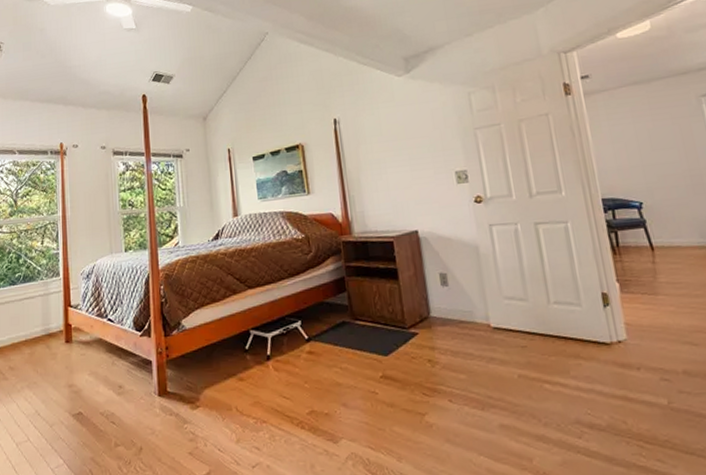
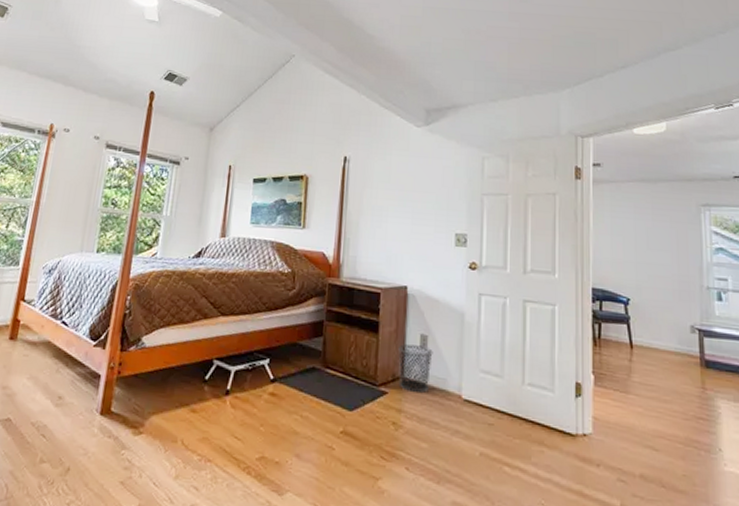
waste bin: none [420,284,457,329] -> present [398,344,433,393]

